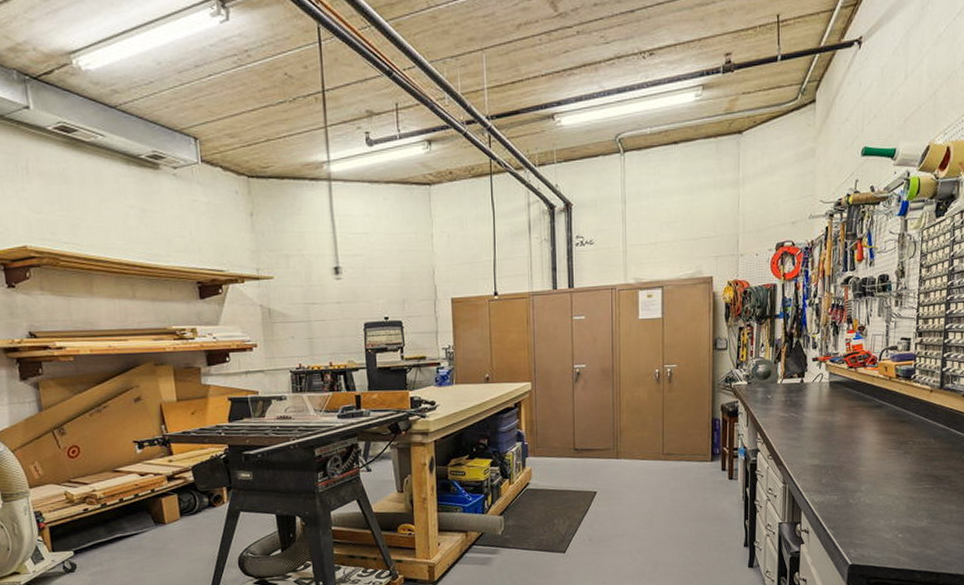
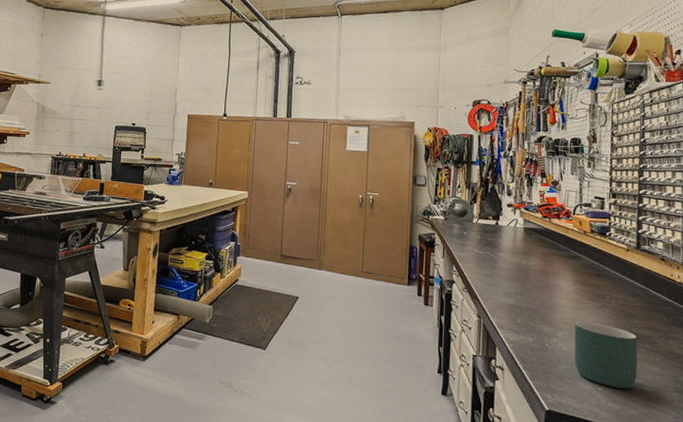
mug: none [876,471,937,532] -> present [574,321,638,389]

